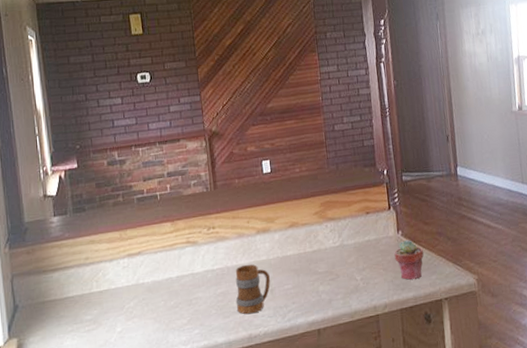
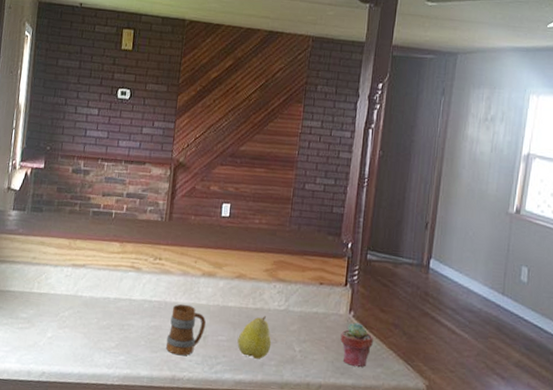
fruit: none [302,255,335,298] -> present [237,316,272,359]

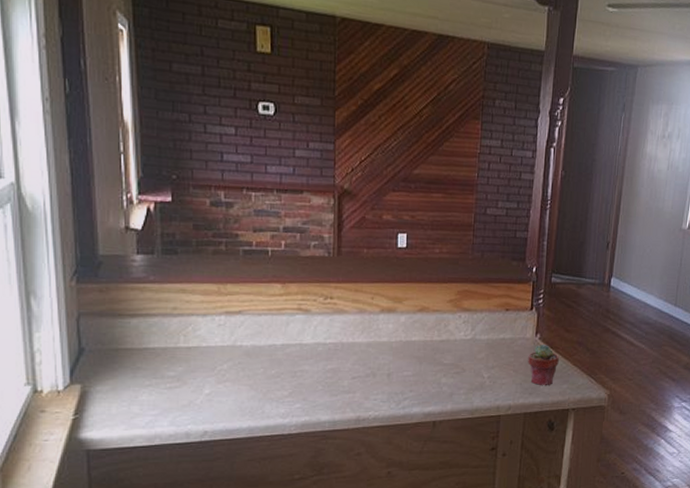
mug: present [166,304,206,356] -> none [346,343,390,396]
fruit: present [237,316,272,359] -> none [424,347,460,390]

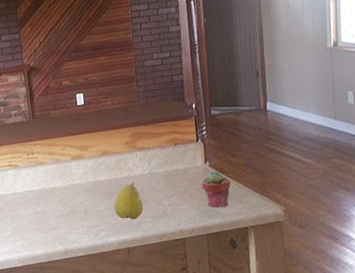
fruit: none [424,347,460,390] -> present [114,182,144,220]

